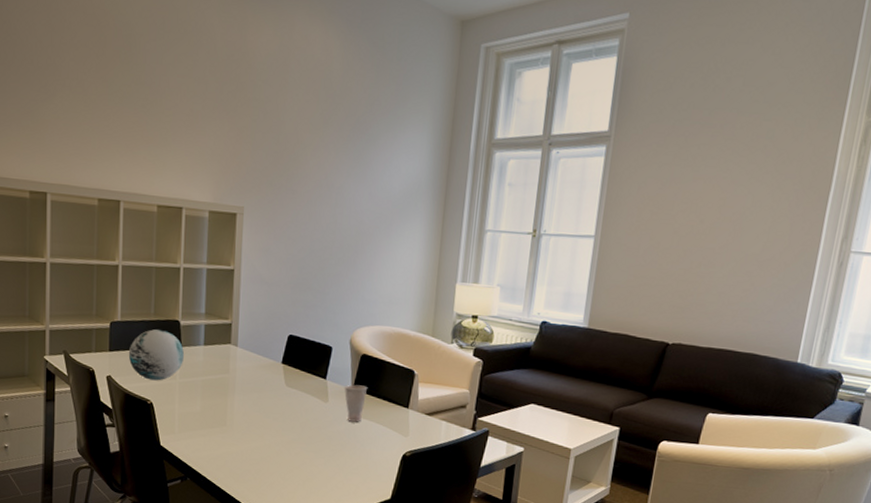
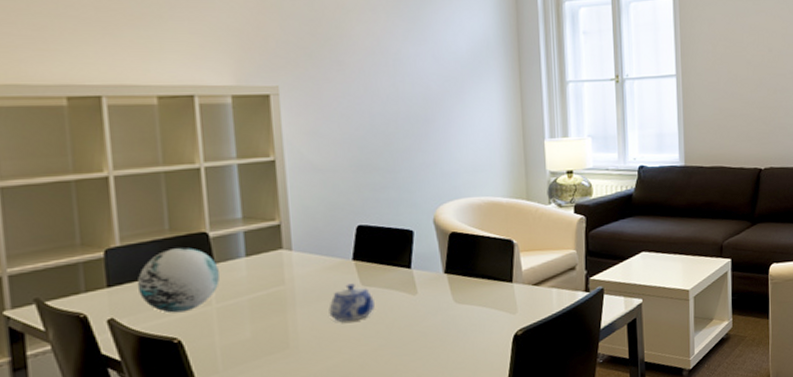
teapot: none [258,382,294,415] -> present [328,283,374,322]
cup: present [344,384,368,422] -> none [434,267,463,311]

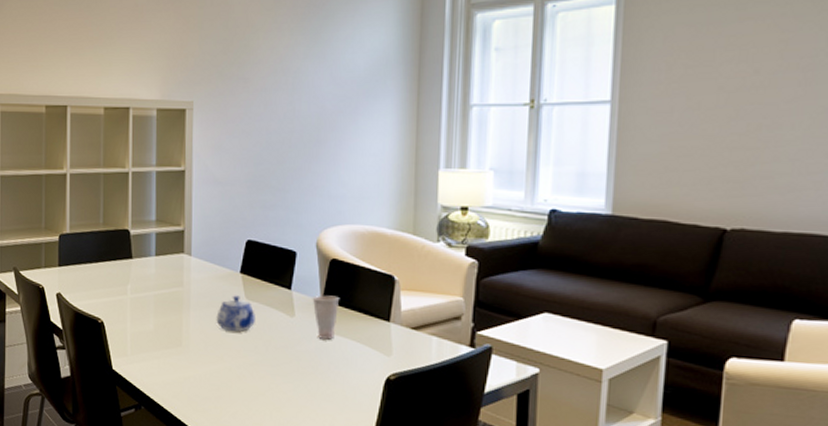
decorative orb: present [137,247,220,313] -> none [78,240,135,297]
cup: none [434,267,463,311] -> present [312,295,340,340]

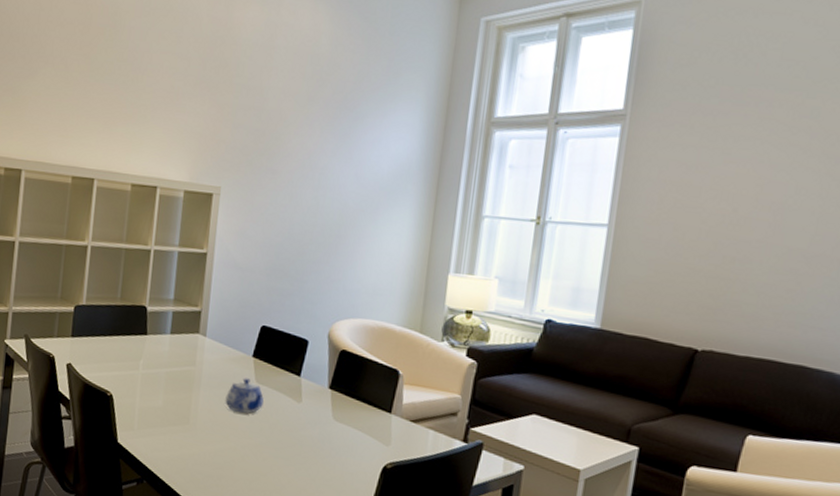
cup: present [312,295,340,340] -> none [319,384,346,427]

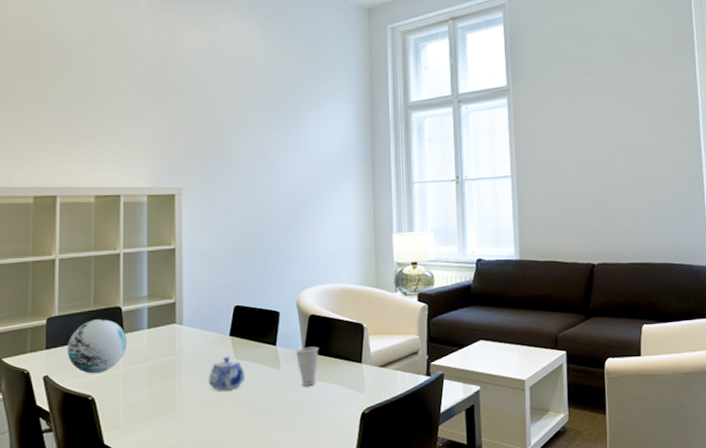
decorative orb: none [91,315,149,371] -> present [67,318,127,374]
cup: none [319,384,346,427] -> present [295,346,319,386]

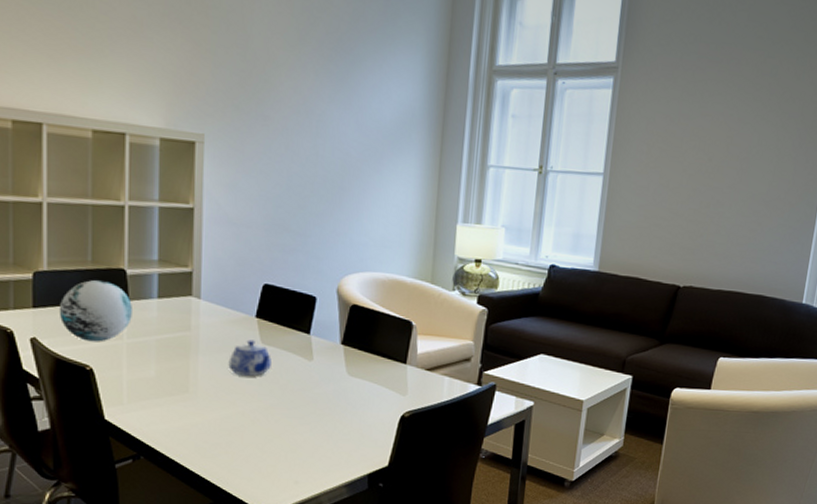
cup: present [295,346,319,386] -> none [331,339,359,382]

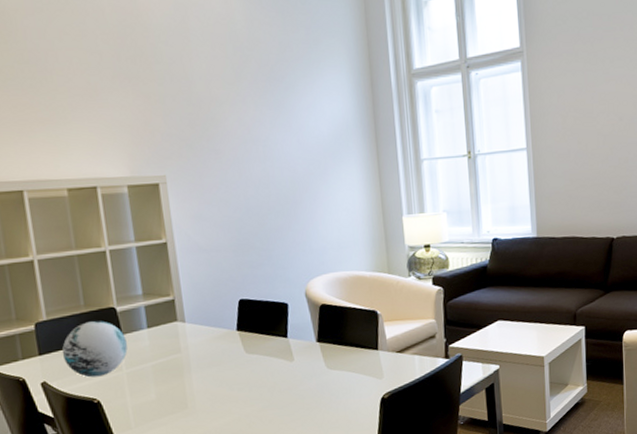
teapot: present [228,339,271,377] -> none [218,351,258,386]

